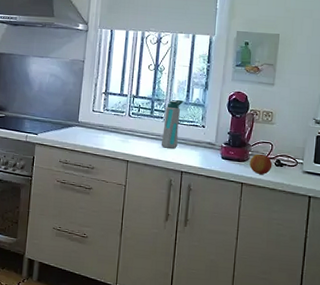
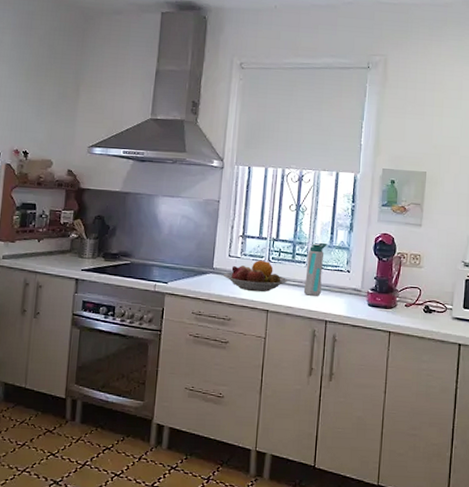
fruit bowl: none [88,114,147,144] -> present [224,260,288,292]
apple: present [249,153,273,174] -> none [397,299,421,322]

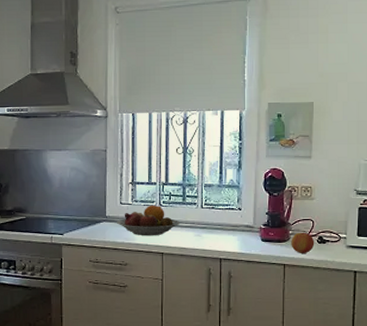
water bottle: present [303,242,328,296] -> none [196,182,217,236]
apple: none [397,299,421,322] -> present [291,232,315,253]

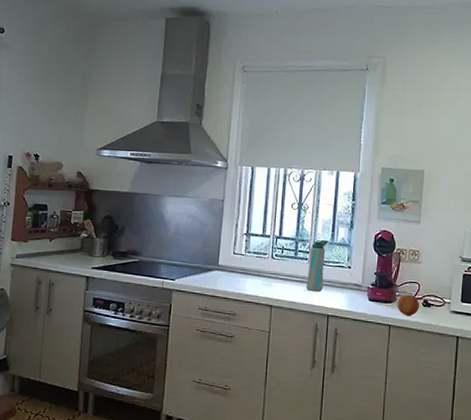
fruit bowl: present [117,204,181,236] -> none [229,257,291,288]
water bottle: none [196,182,217,236] -> present [306,239,329,291]

